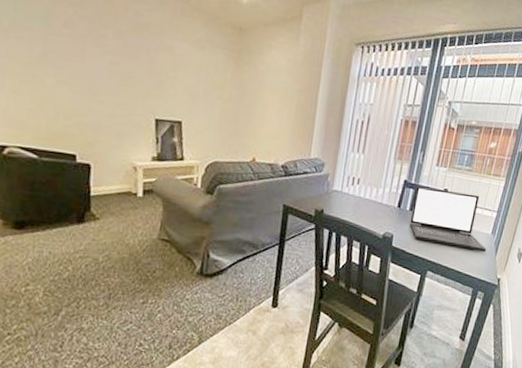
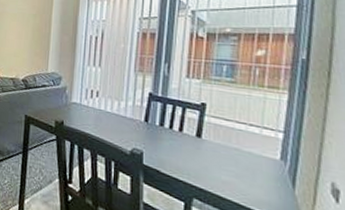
laptop: present [409,185,486,252] -> none [162,99,276,183]

